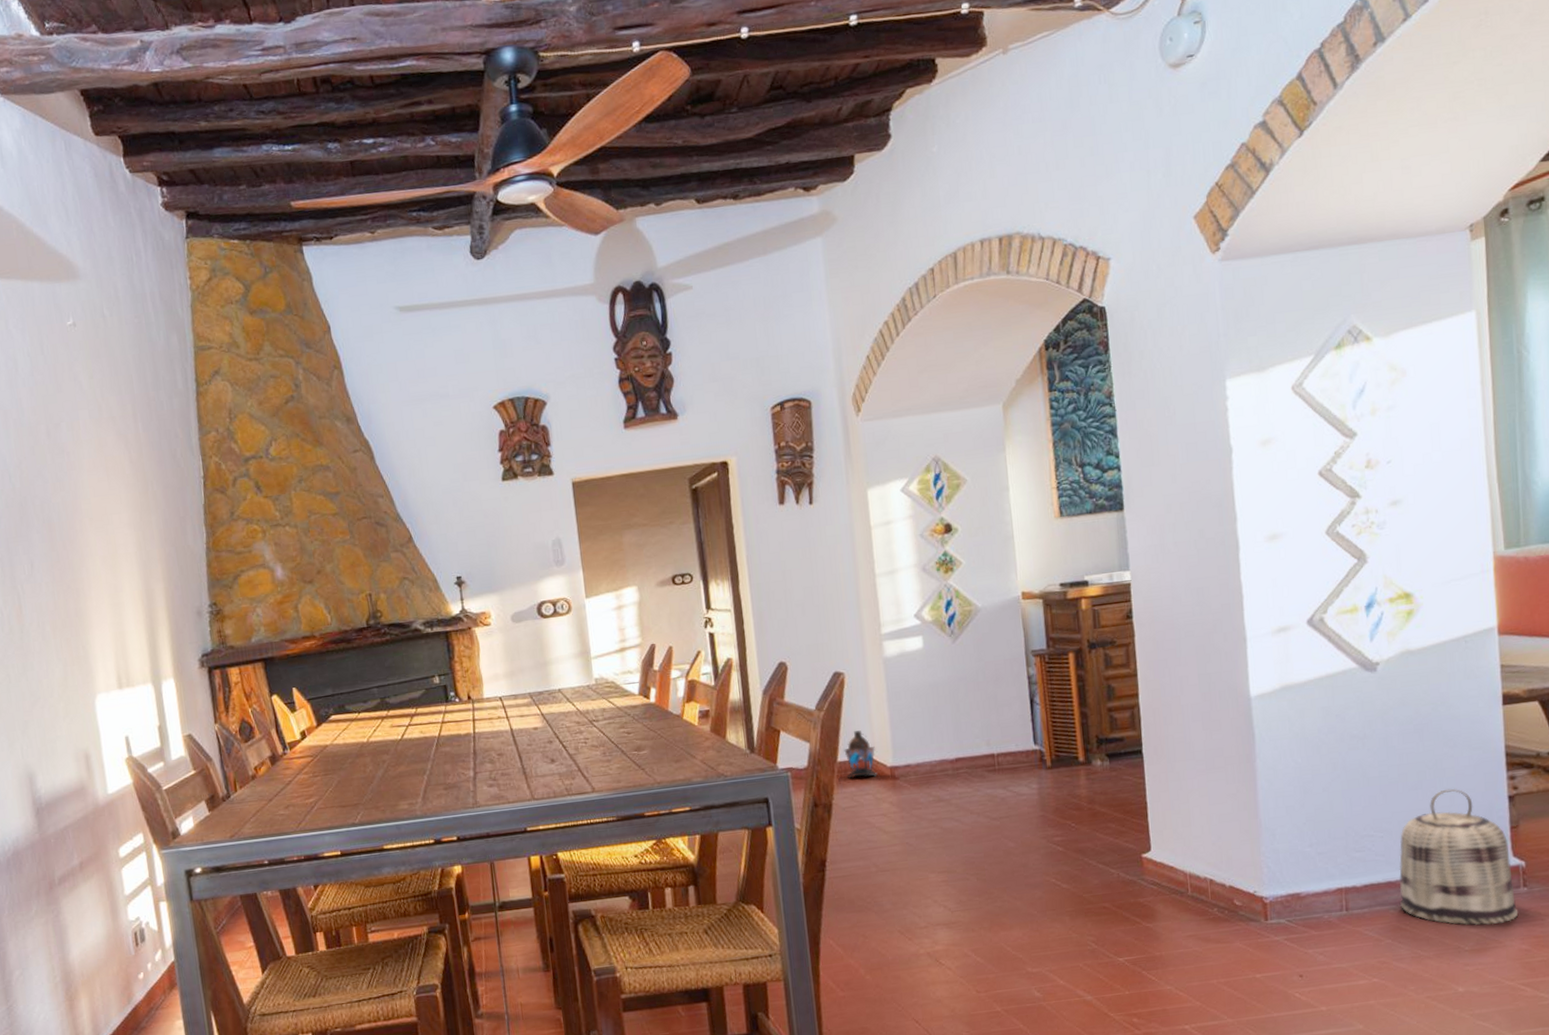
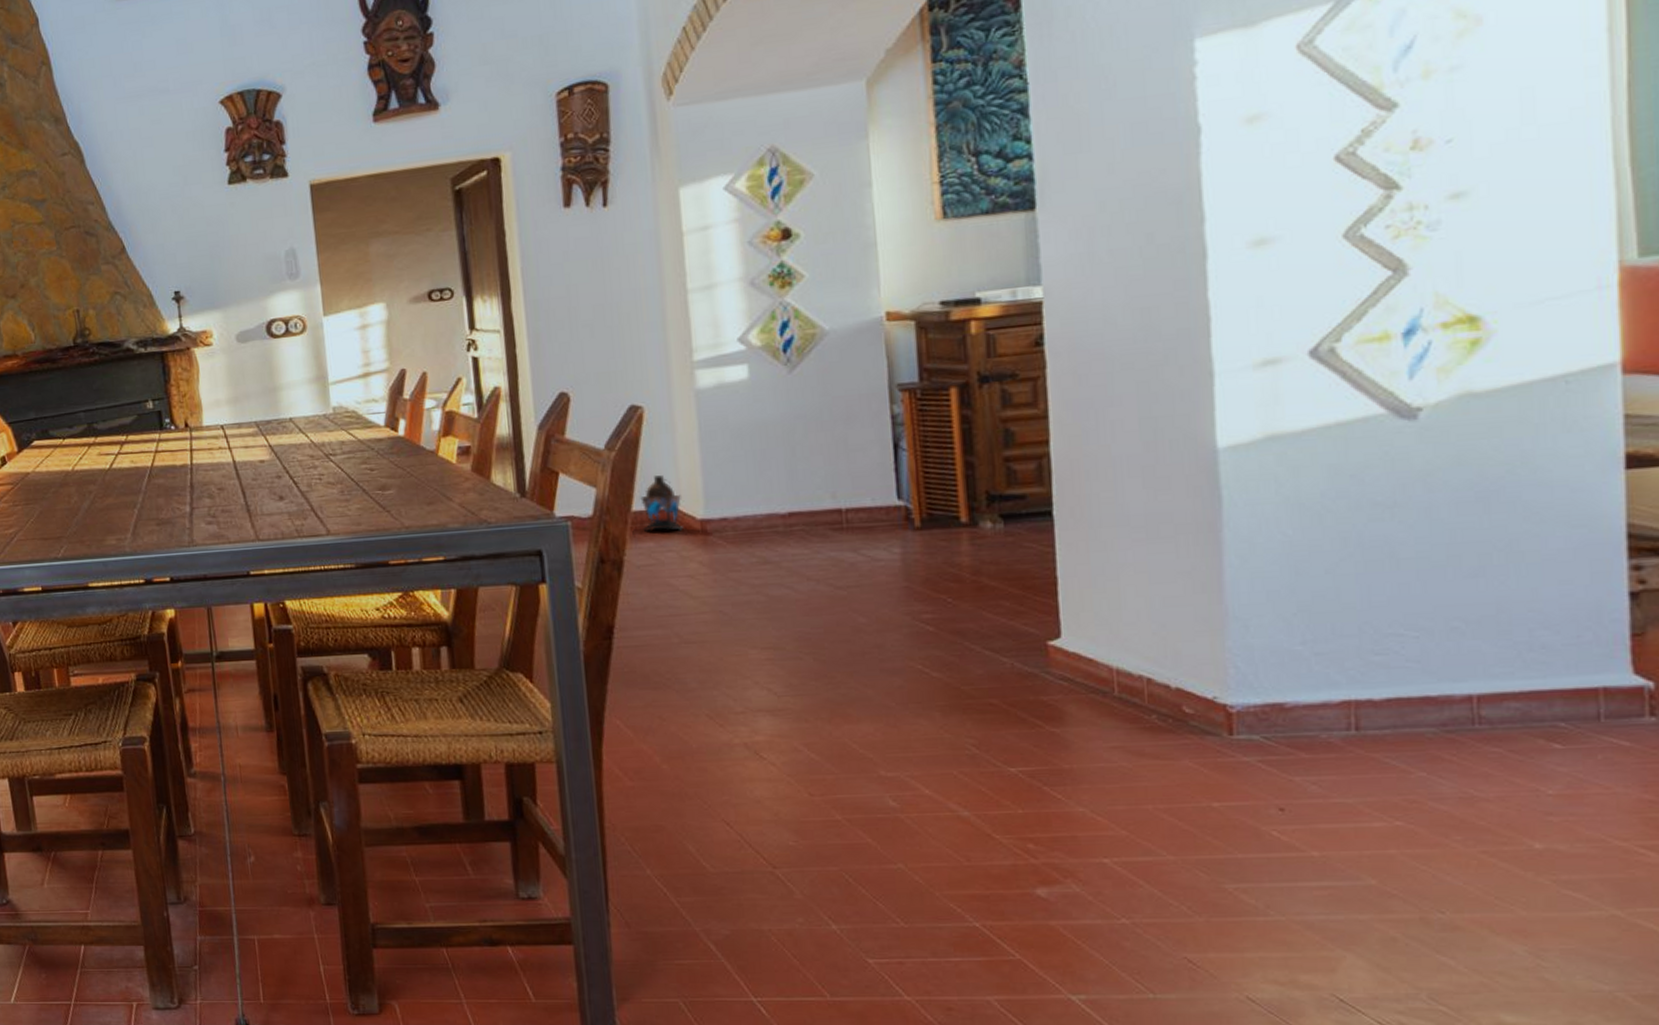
basket: present [1399,788,1519,926] -> none [1442,578,1640,764]

